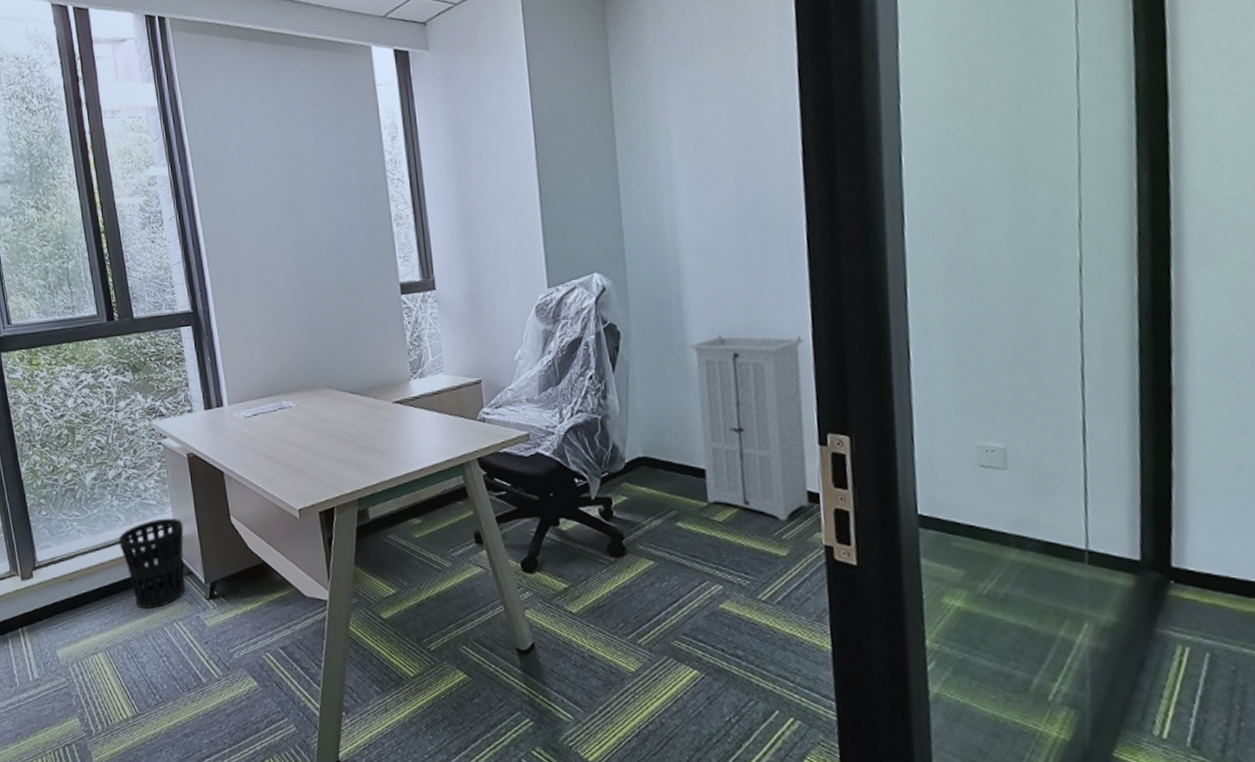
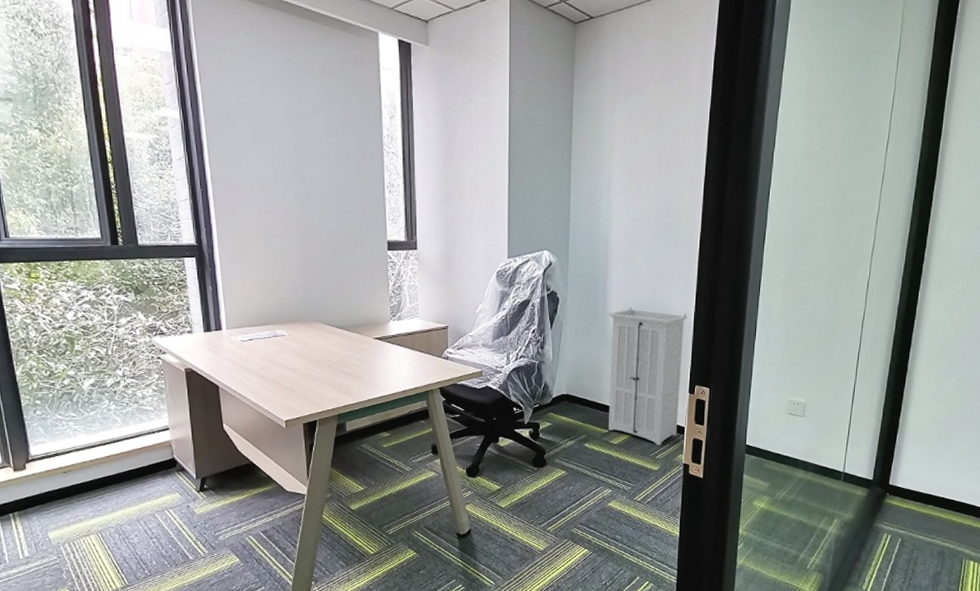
wastebasket: present [119,517,186,609] -> none [115,422,178,498]

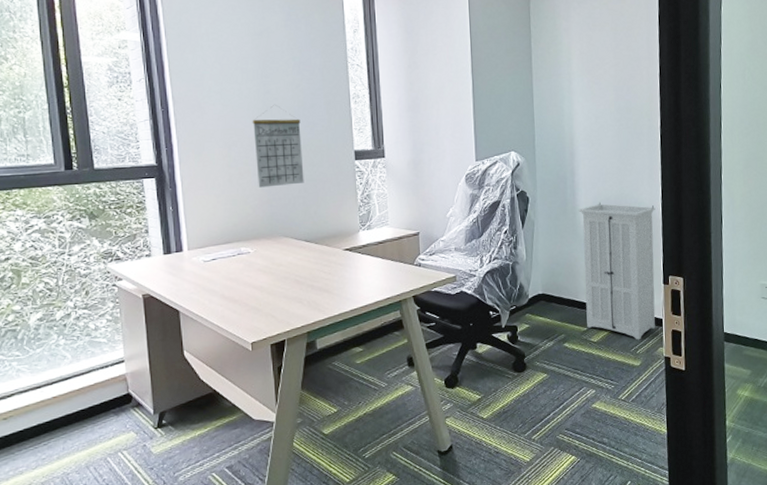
calendar: none [288,190,338,273] -> present [252,105,304,188]

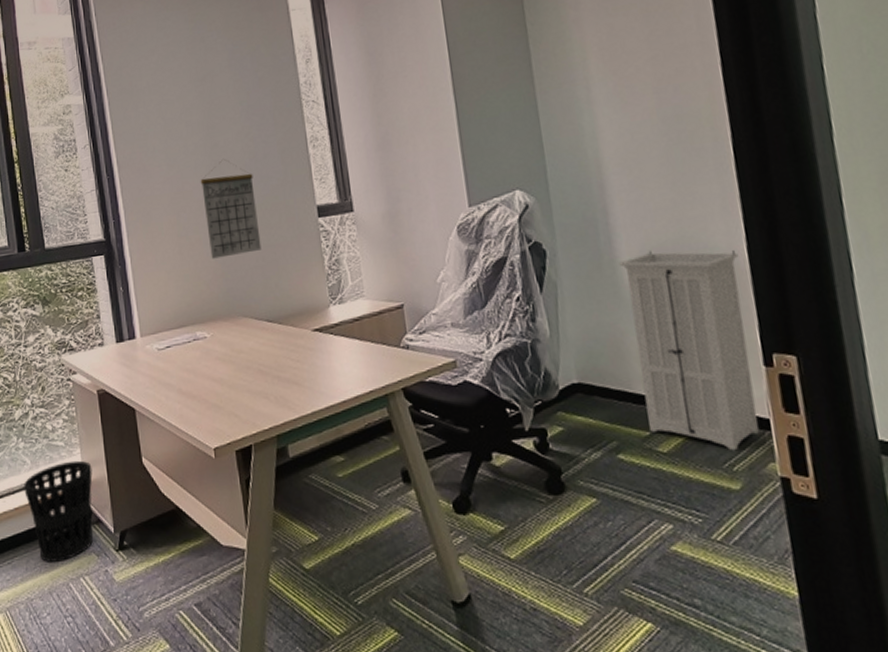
wastebasket: none [63,354,135,442] -> present [24,460,94,562]

